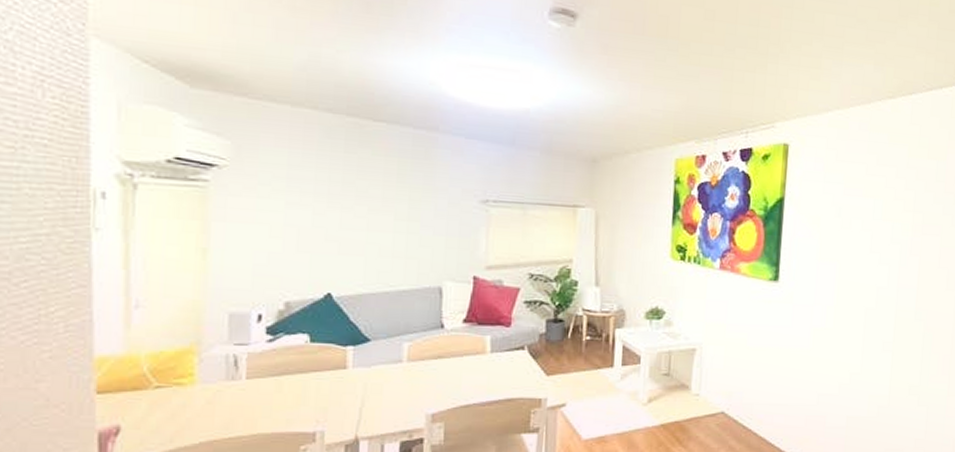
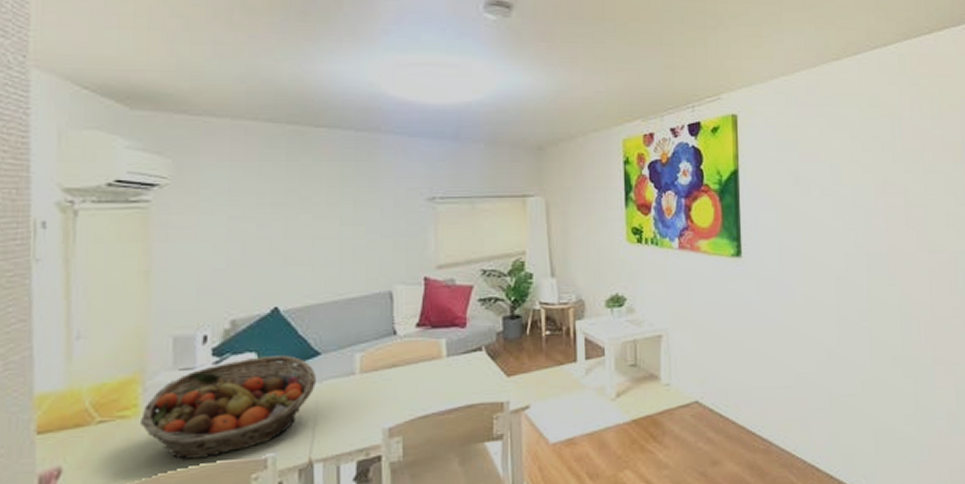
fruit basket: none [196,338,365,428] -> present [141,355,316,460]

